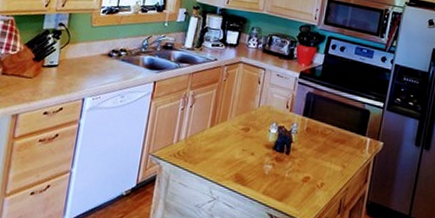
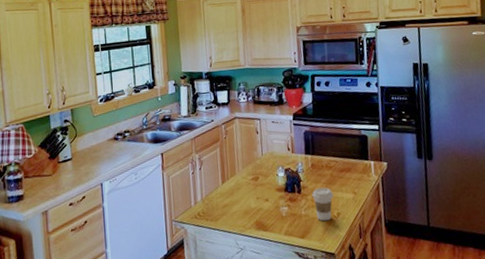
coffee cup: none [299,153,322,189] -> present [312,187,334,221]

